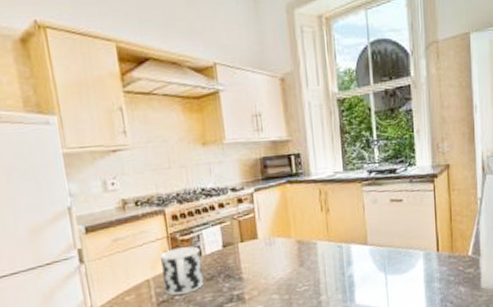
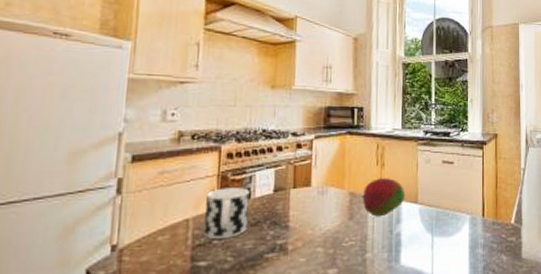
fruit: none [310,223,354,262] -> present [362,178,406,217]

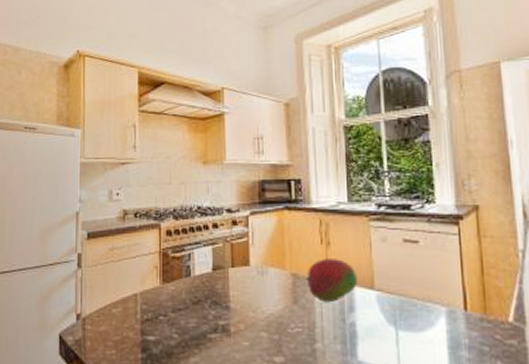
cup: present [204,188,250,240] -> none [151,265,189,316]

